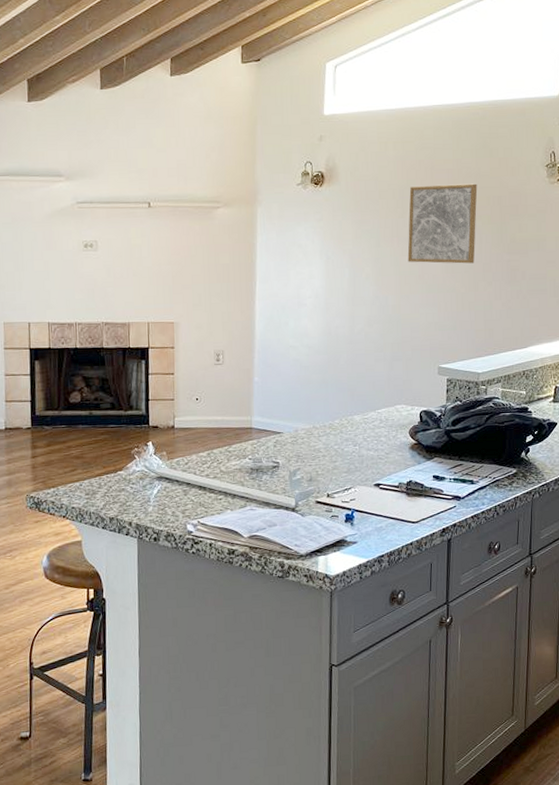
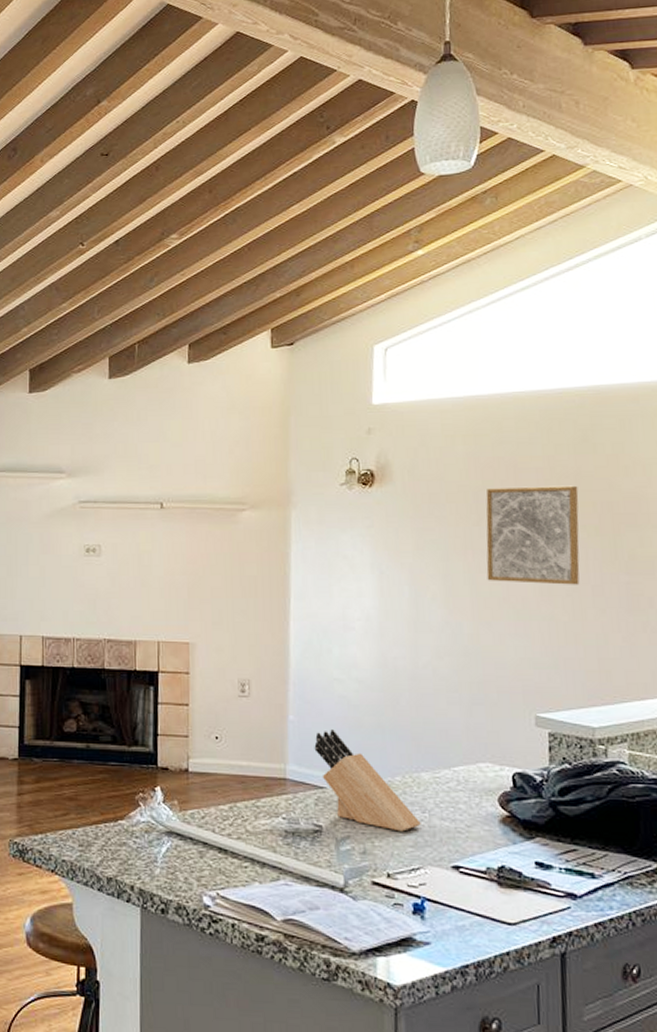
knife block: none [274,387,353,462] -> present [314,729,421,832]

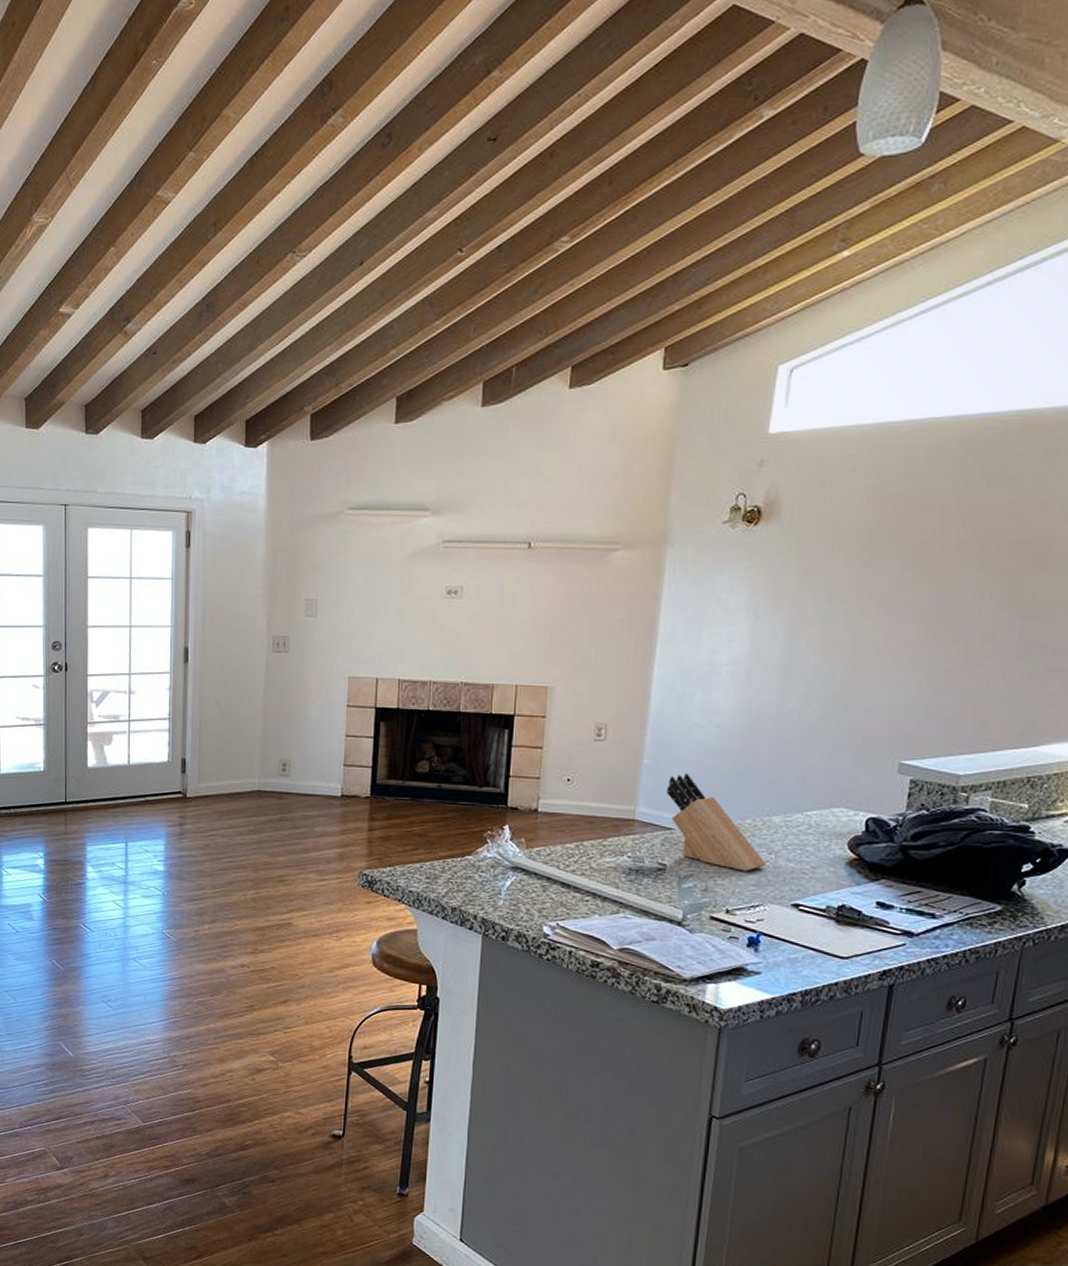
wall art: present [486,485,580,585] -> none [869,523,985,630]

